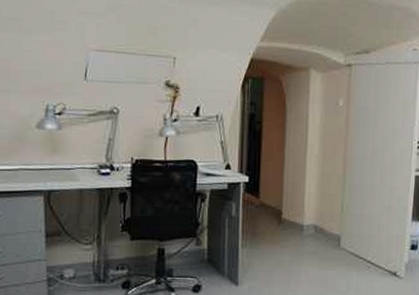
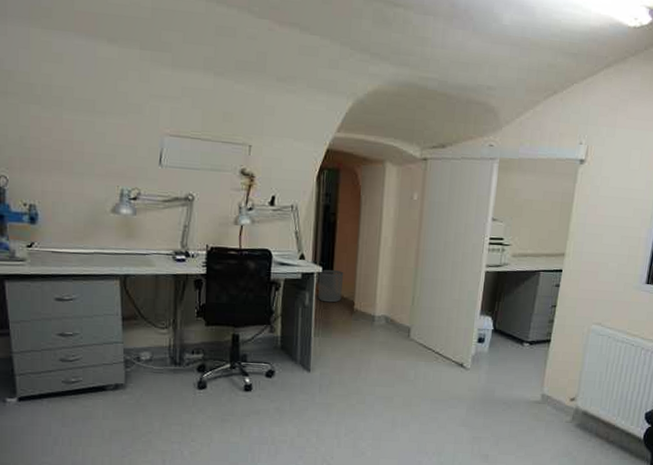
waste bin: none [244,179,271,213] -> present [318,270,344,303]

